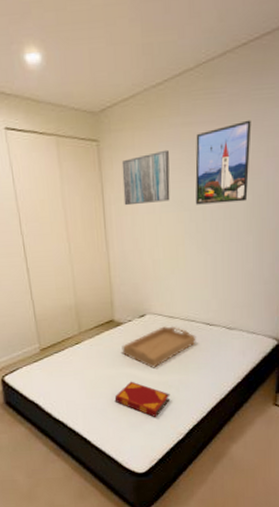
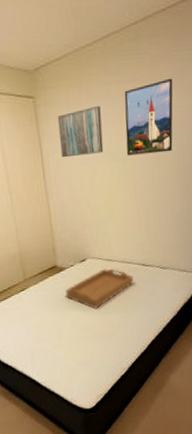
hardback book: present [114,381,171,417] -> none [60,322,113,355]

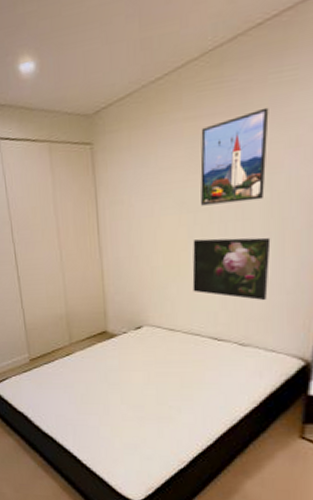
wall art: present [57,105,104,158] -> none [117,147,171,210]
serving tray: present [65,268,134,309] -> none [115,339,202,386]
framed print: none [122,182,179,232] -> present [192,237,271,301]

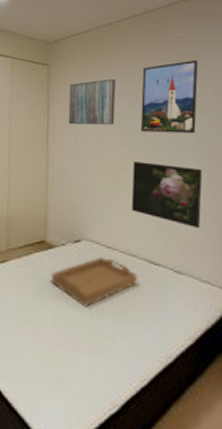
serving tray: none [115,339,202,386] -> present [51,257,138,307]
wall art: none [117,147,171,210] -> present [68,78,115,125]

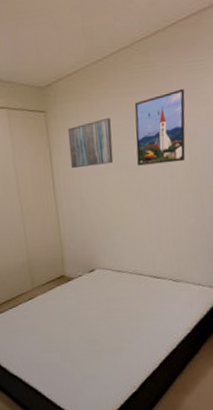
serving tray: present [51,257,138,307] -> none [73,279,145,322]
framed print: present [131,161,203,229] -> none [132,191,193,244]

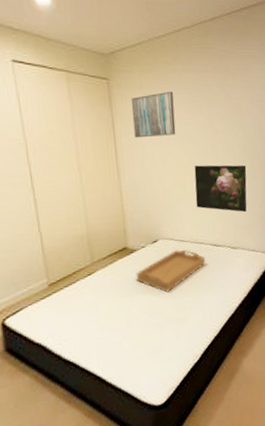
serving tray: none [73,279,145,322] -> present [136,249,206,293]
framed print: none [132,191,193,244] -> present [194,165,247,213]
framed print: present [134,88,186,166] -> none [195,72,240,139]

